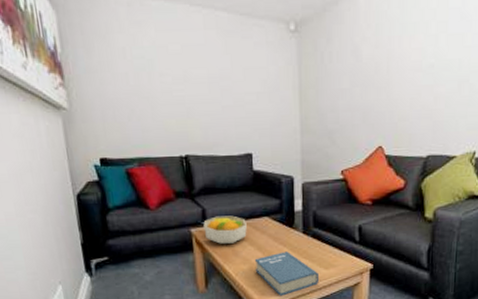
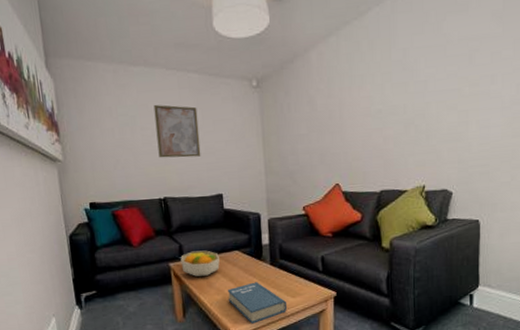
wall art: none [175,47,229,111] -> present [153,105,201,158]

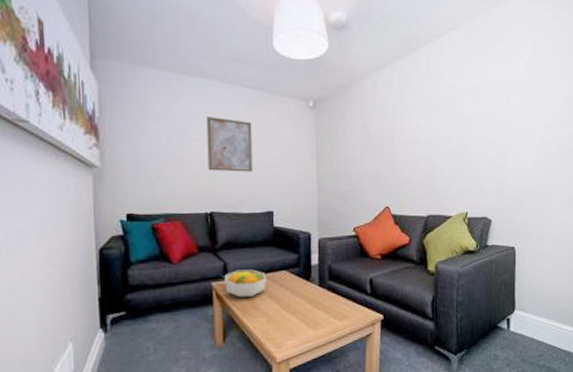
book: present [227,282,288,324] -> none [272,304,334,349]

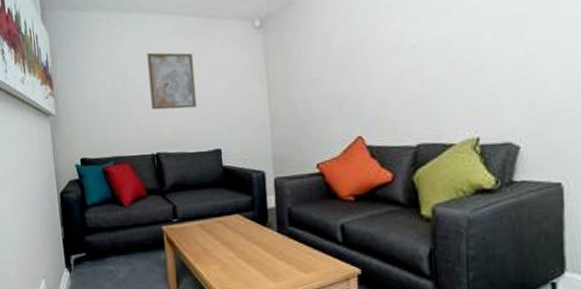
fruit bowl: present [224,269,266,297] -> none [174,213,218,242]

